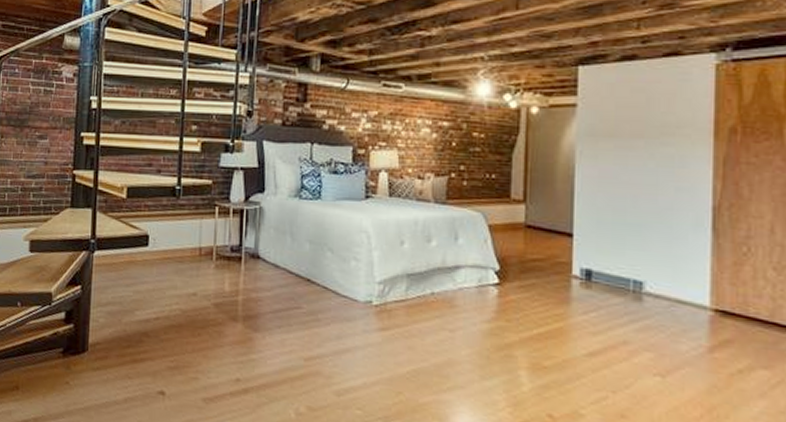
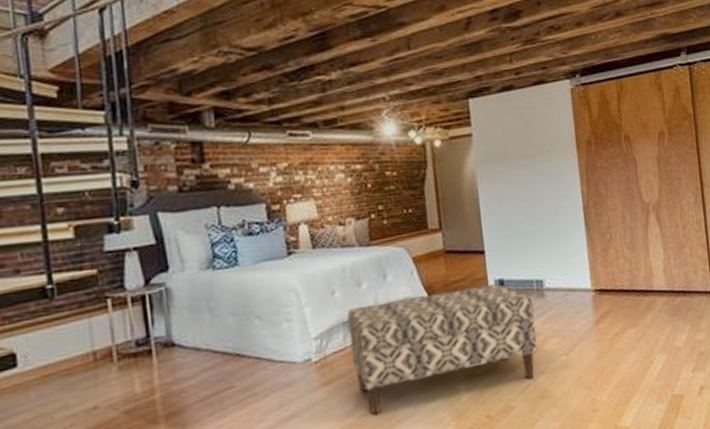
bench: none [410,263,626,391] -> present [347,284,538,416]

